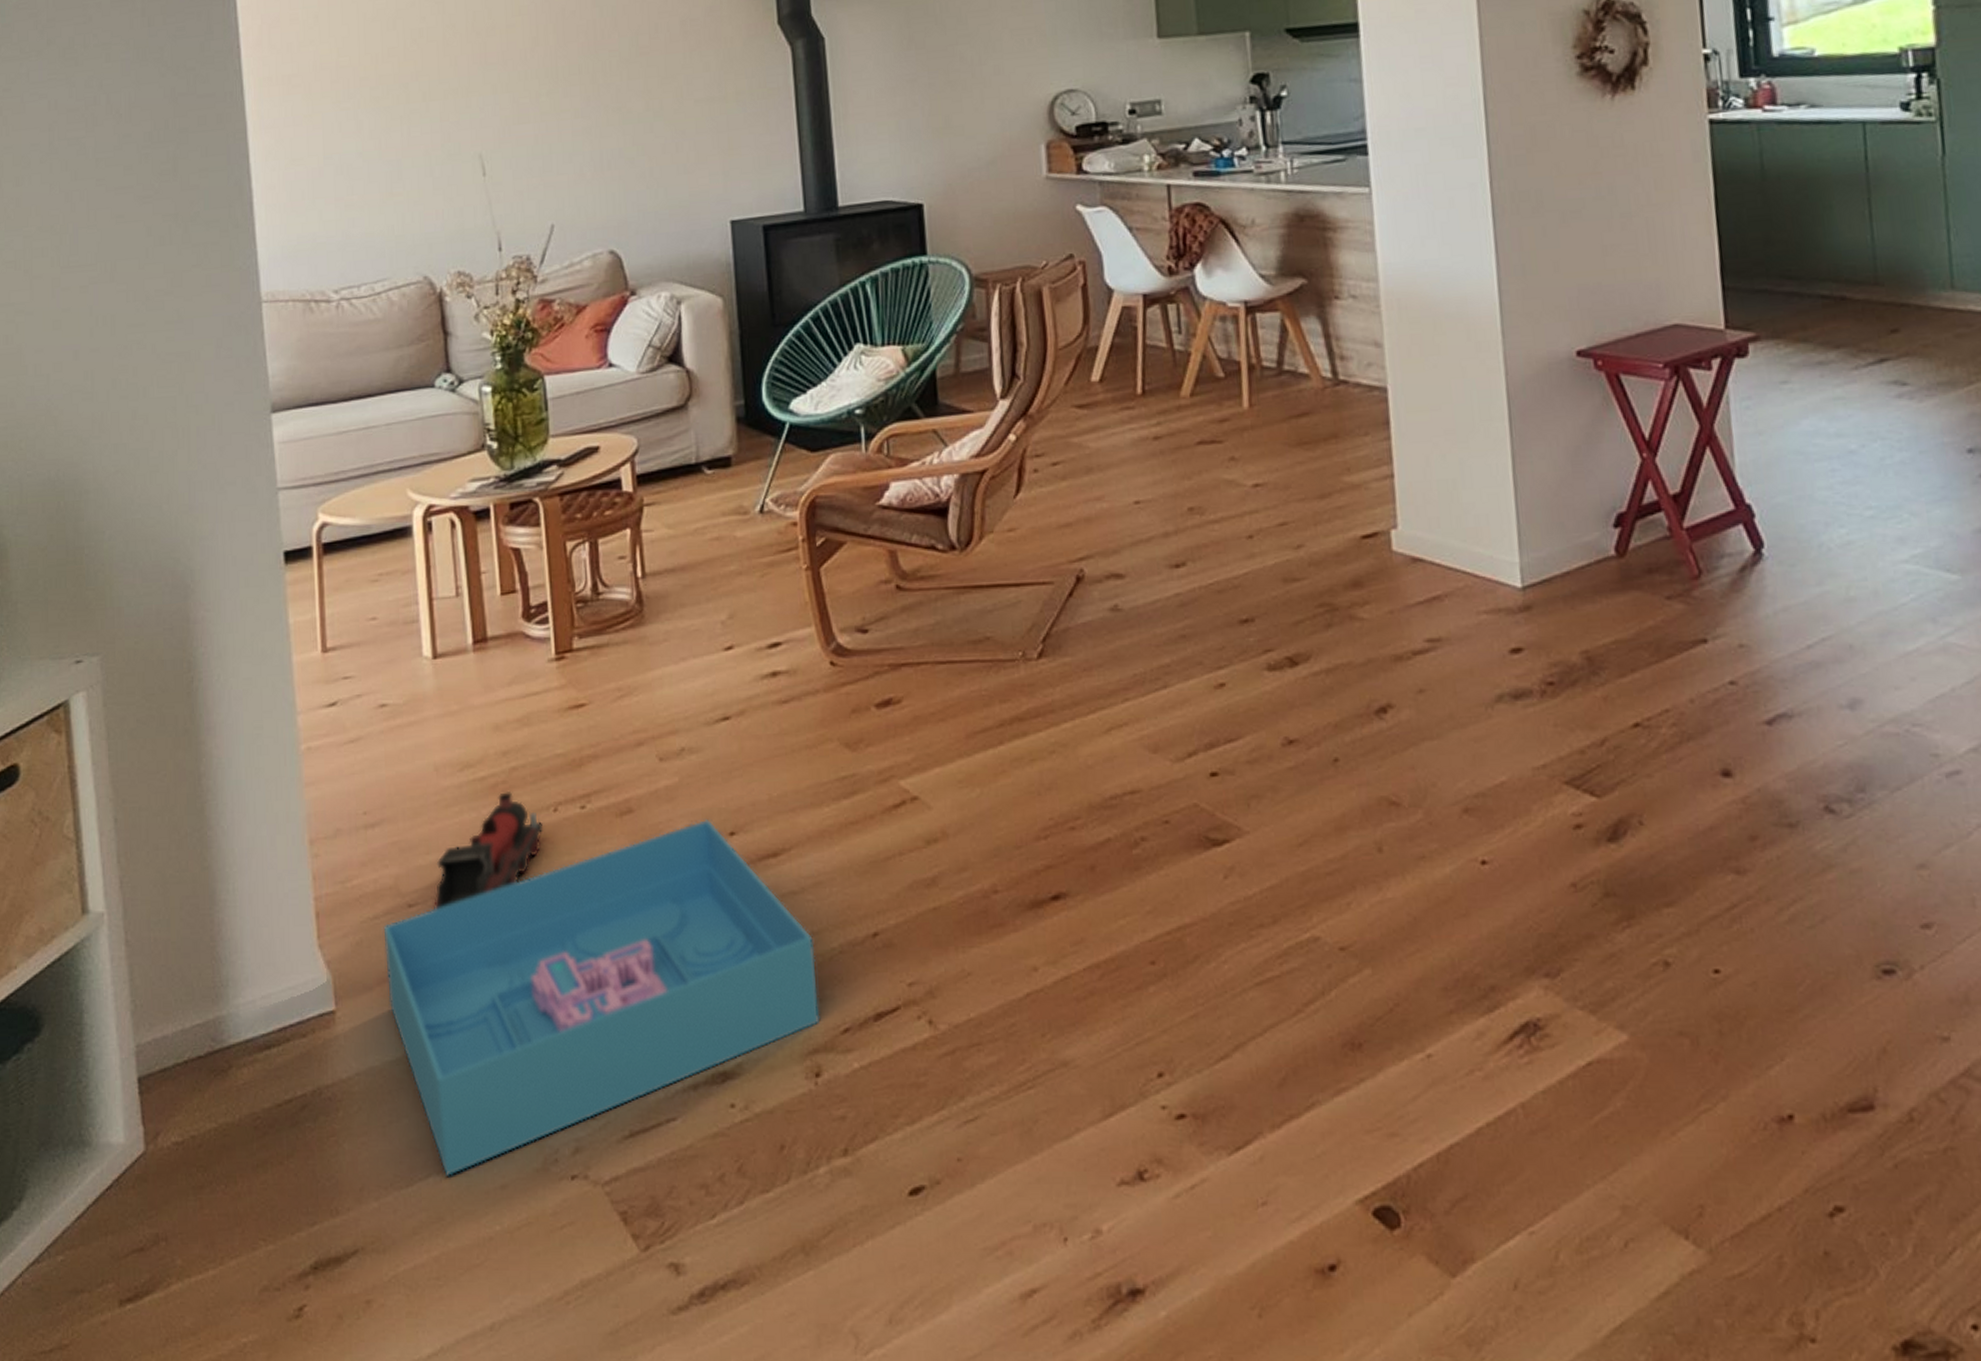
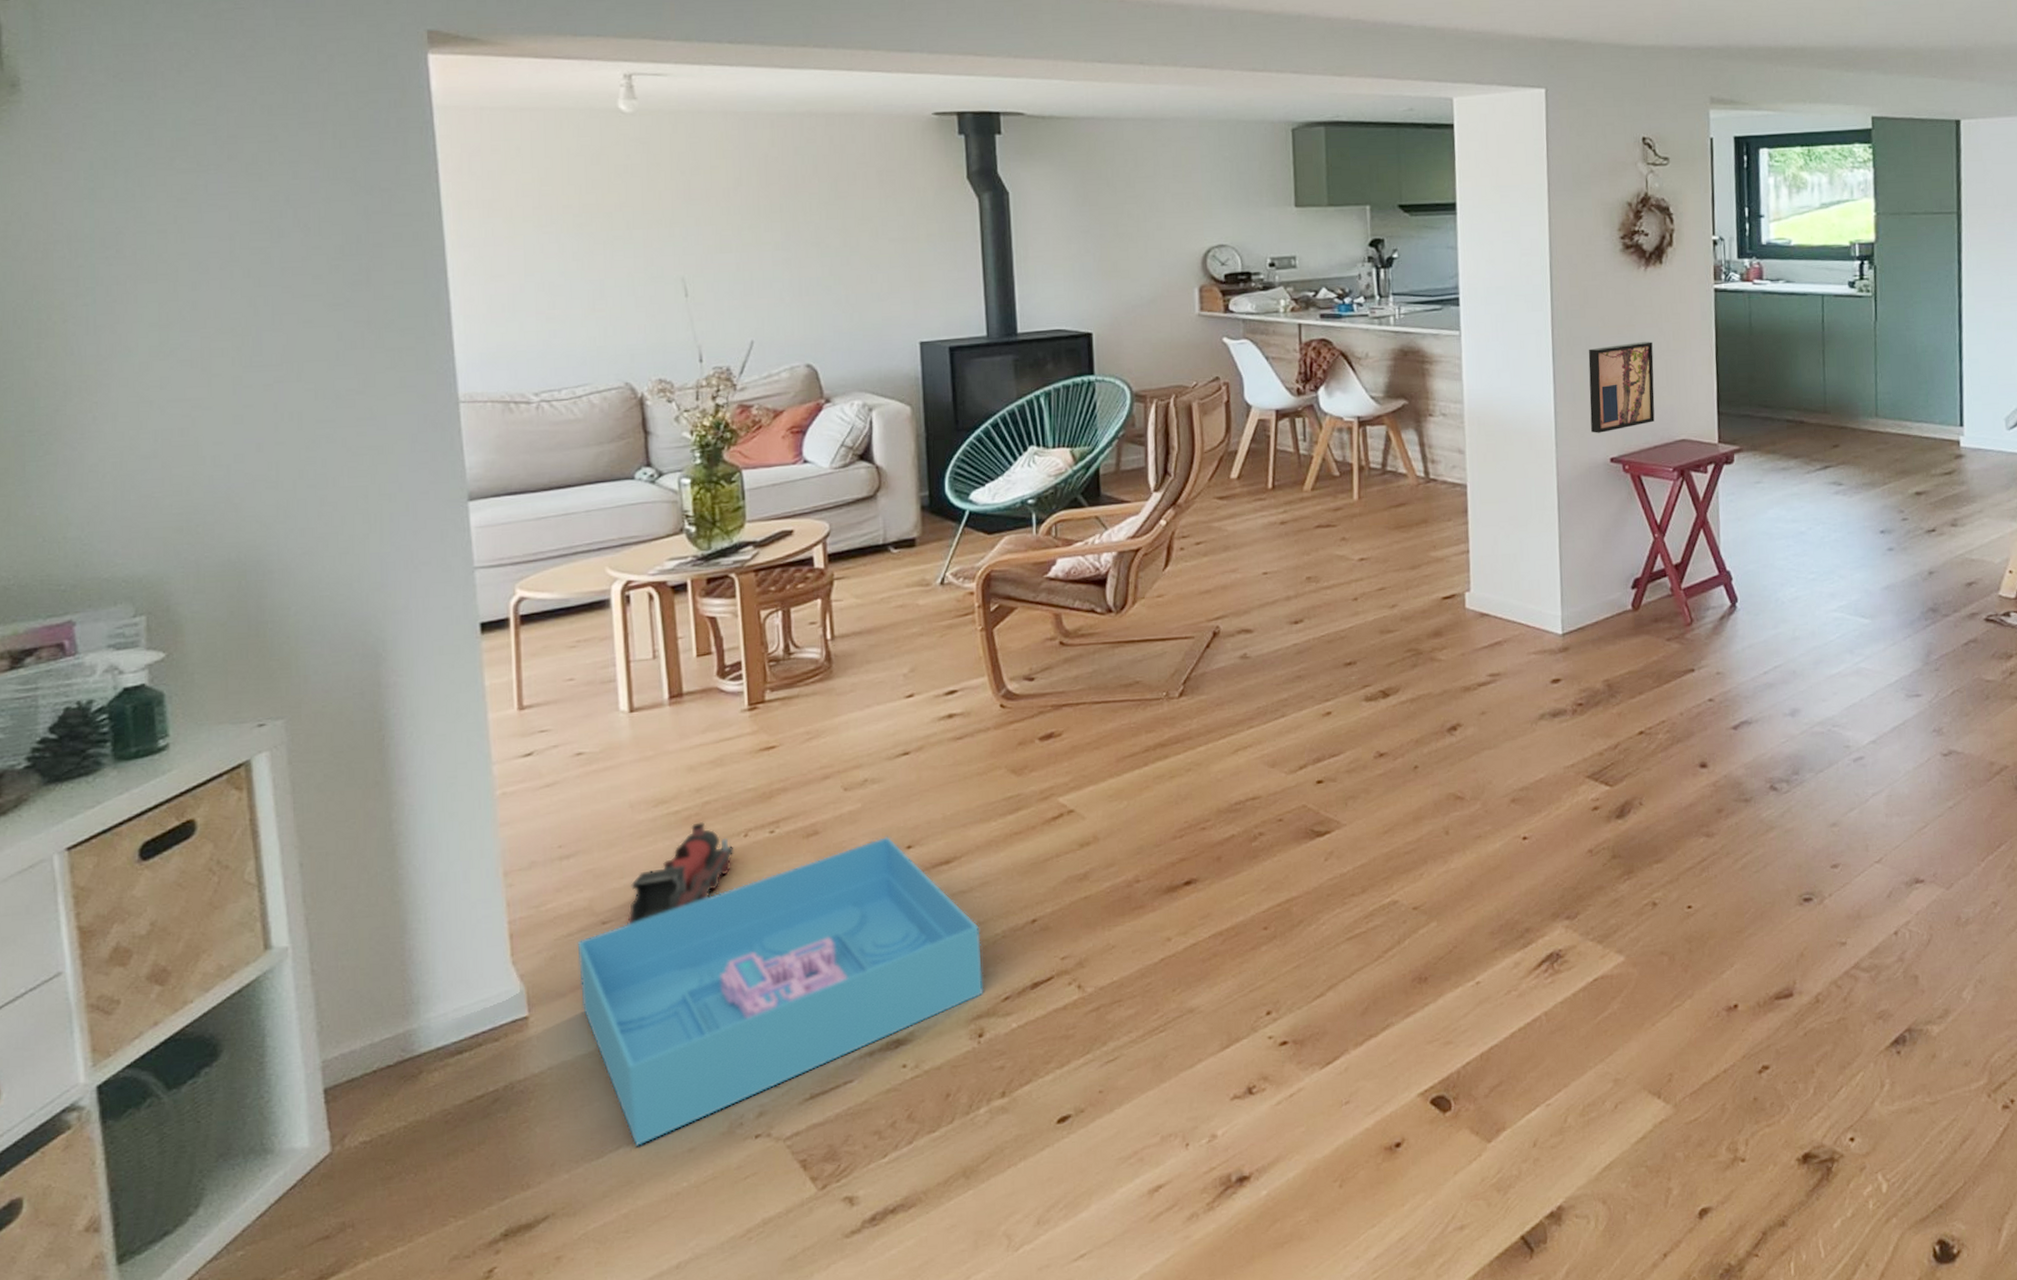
wall art: none [1540,193,1635,318] -> present [1588,341,1655,433]

